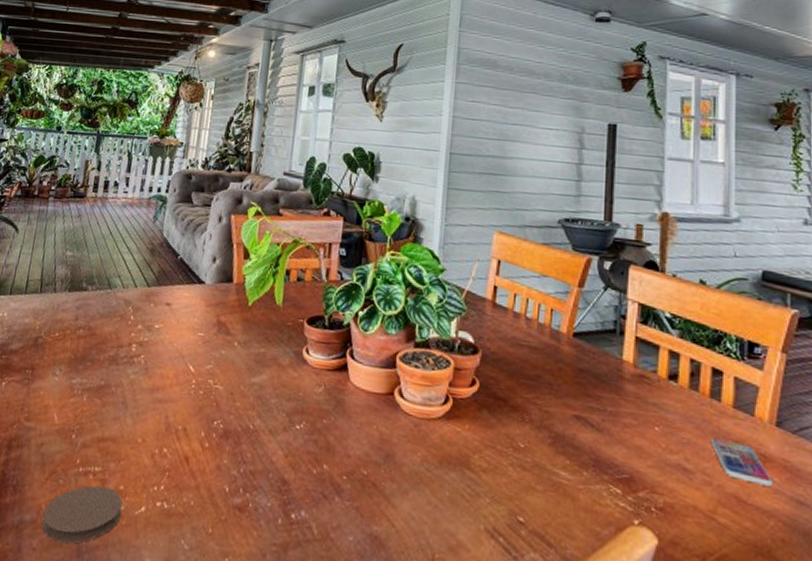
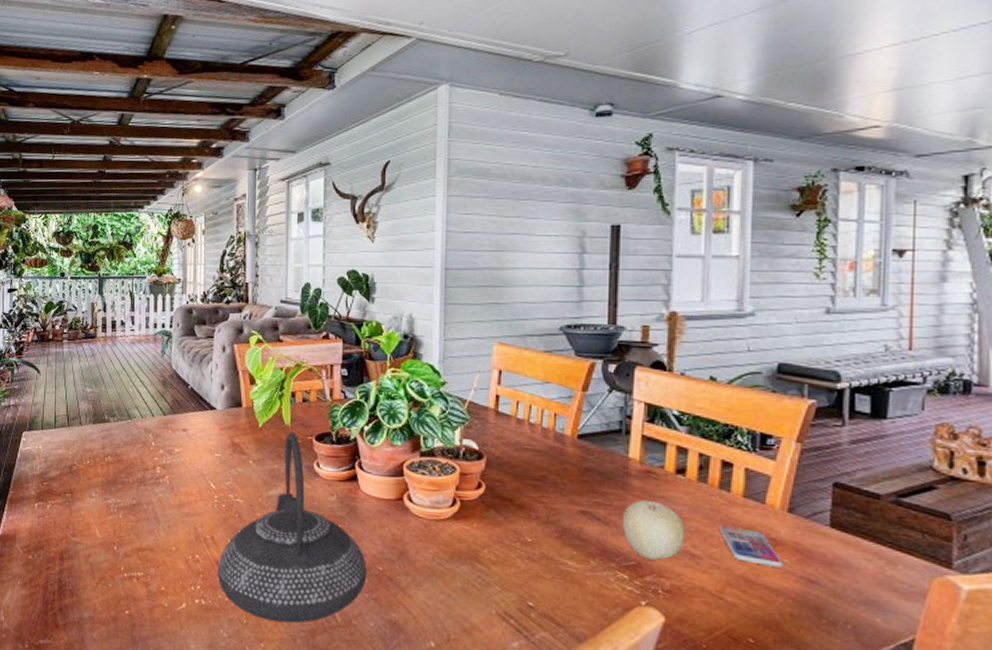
coaster: present [41,485,123,544] -> none [98,588,165,635]
teapot: none [185,312,351,535] -> present [218,431,367,623]
fruit: none [615,405,678,474] -> present [622,499,685,560]

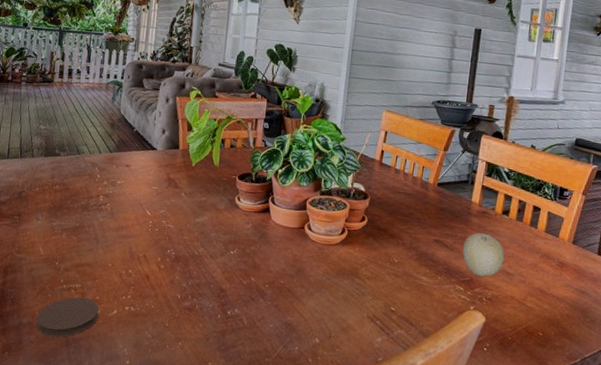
coaster: none [98,588,165,635] -> present [36,297,99,338]
teapot: present [218,431,367,623] -> none [147,171,272,326]
smartphone: present [718,525,783,568] -> none [527,252,566,282]

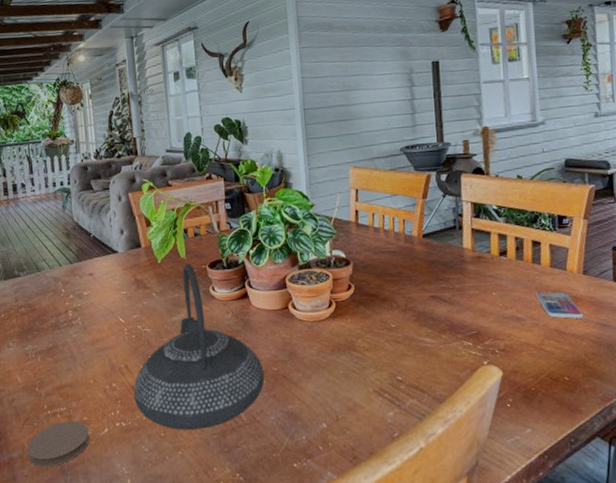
teapot: none [147,171,272,326] -> present [134,263,265,430]
fruit: present [462,232,505,277] -> none [463,279,512,327]
smartphone: none [527,252,566,282] -> present [535,291,584,319]

